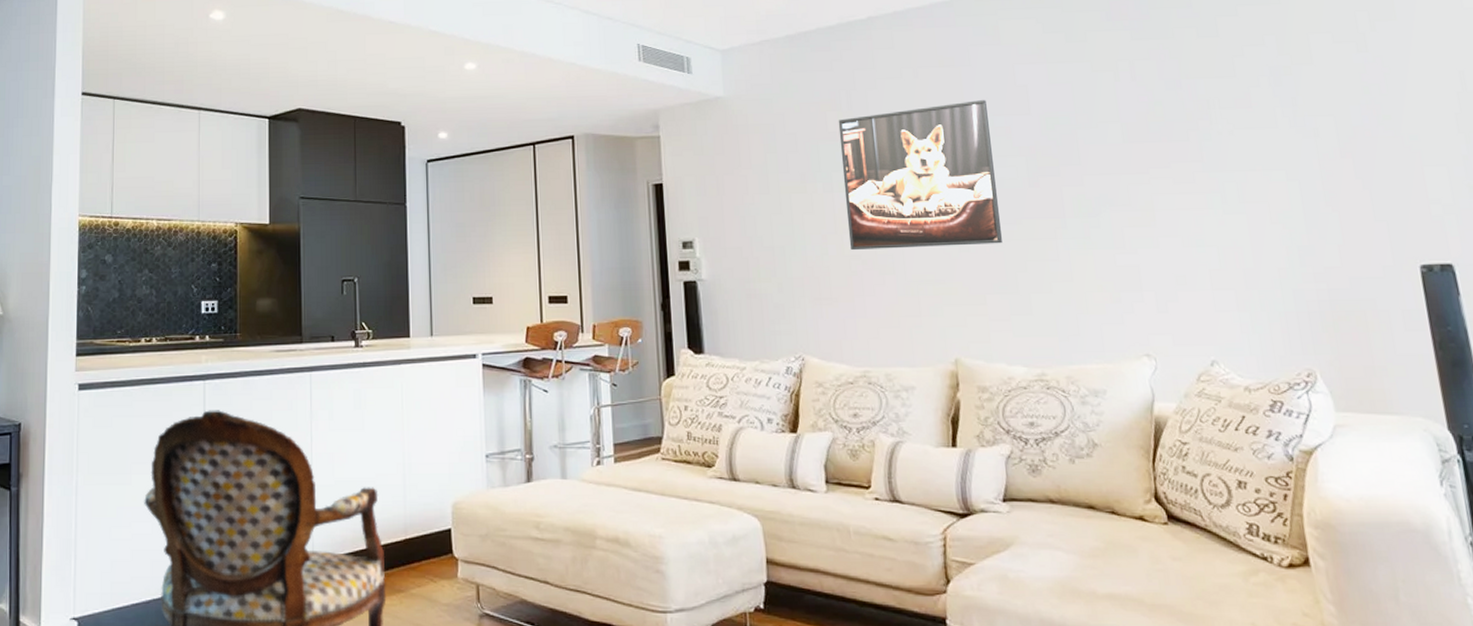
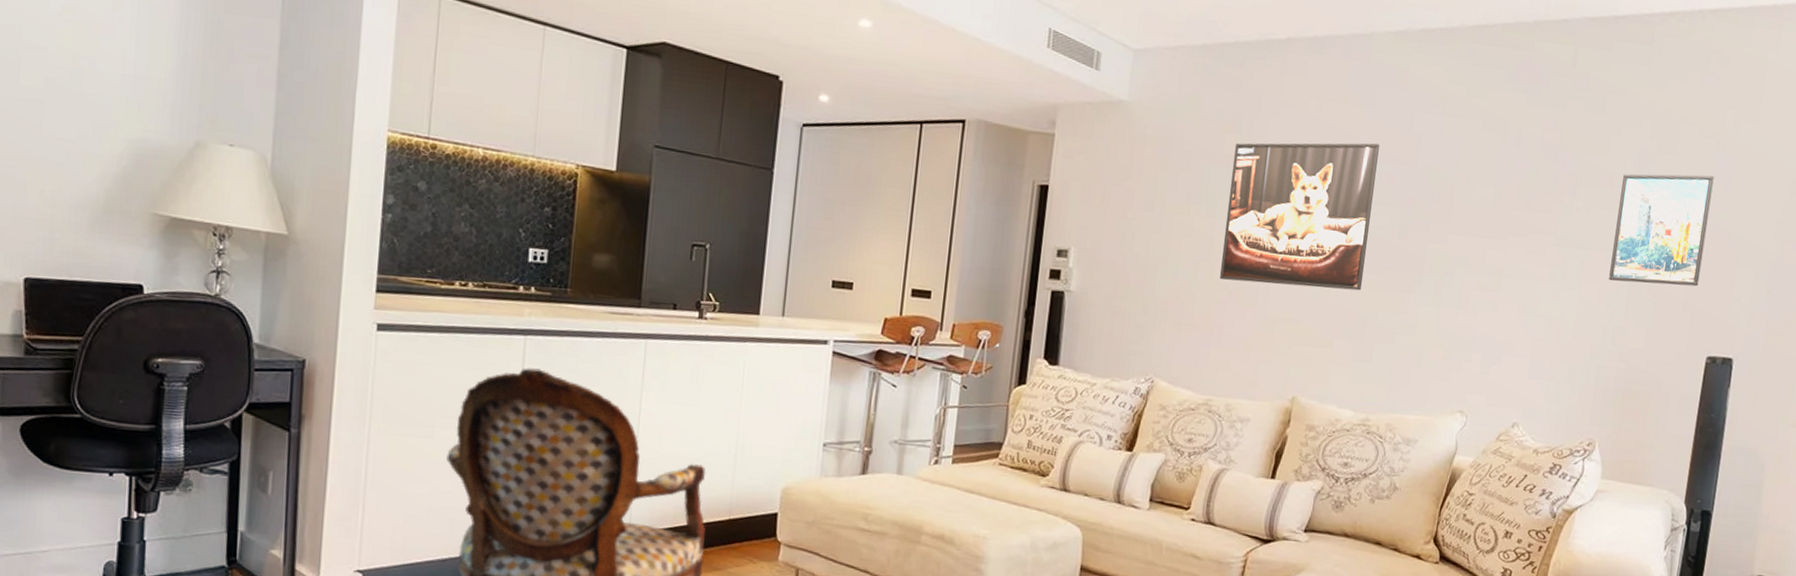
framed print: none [1260,79,1384,200] -> present [1609,174,1714,287]

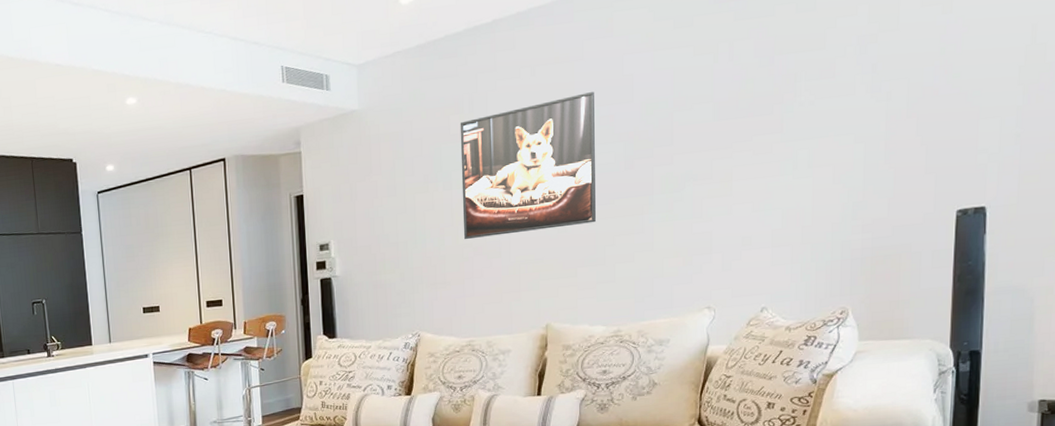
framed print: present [1609,174,1714,287] -> none [842,40,943,162]

